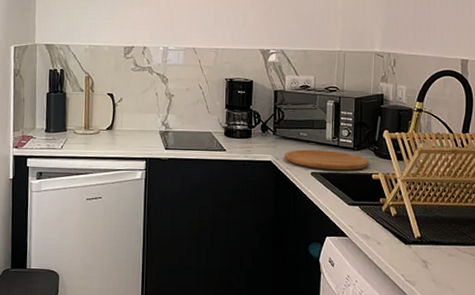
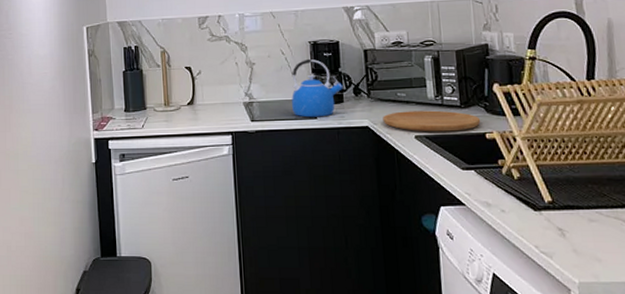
kettle: none [204,94,252,150] -> present [292,58,343,117]

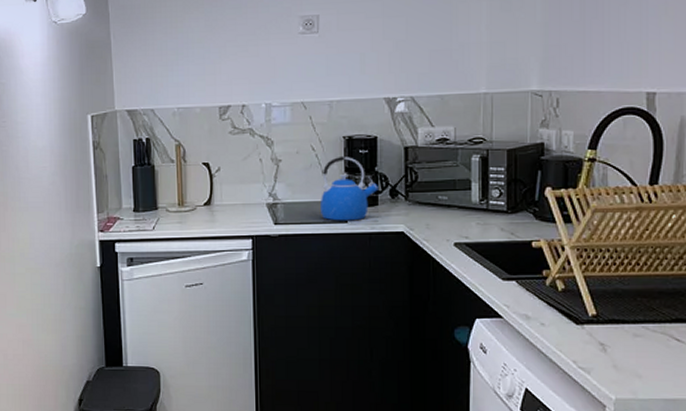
cutting board: present [383,110,481,132] -> none [420,215,528,239]

